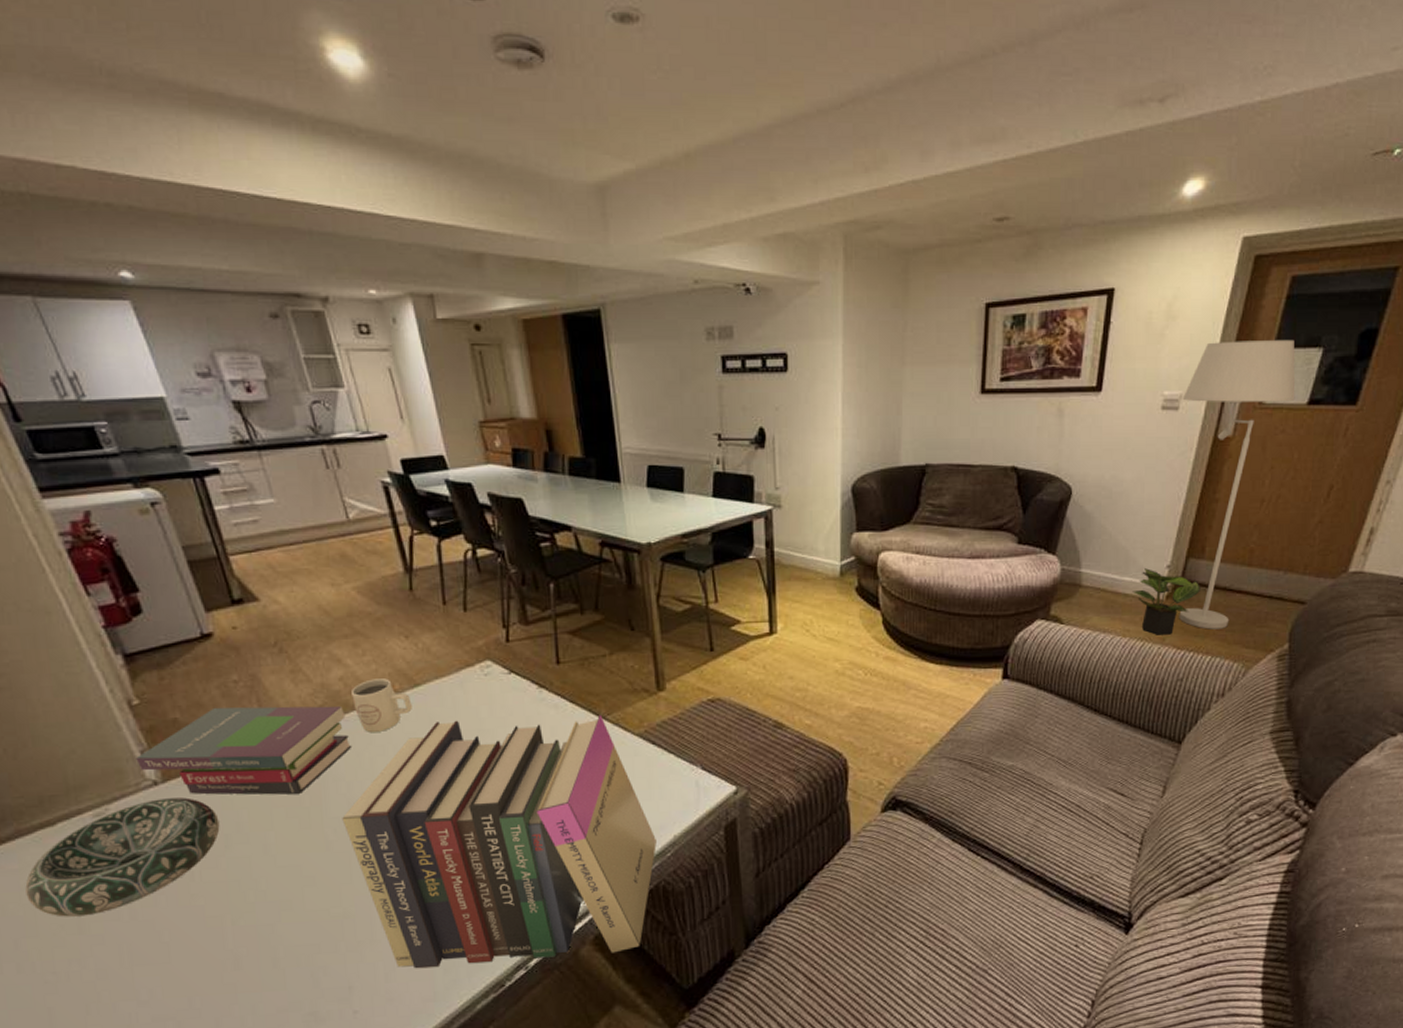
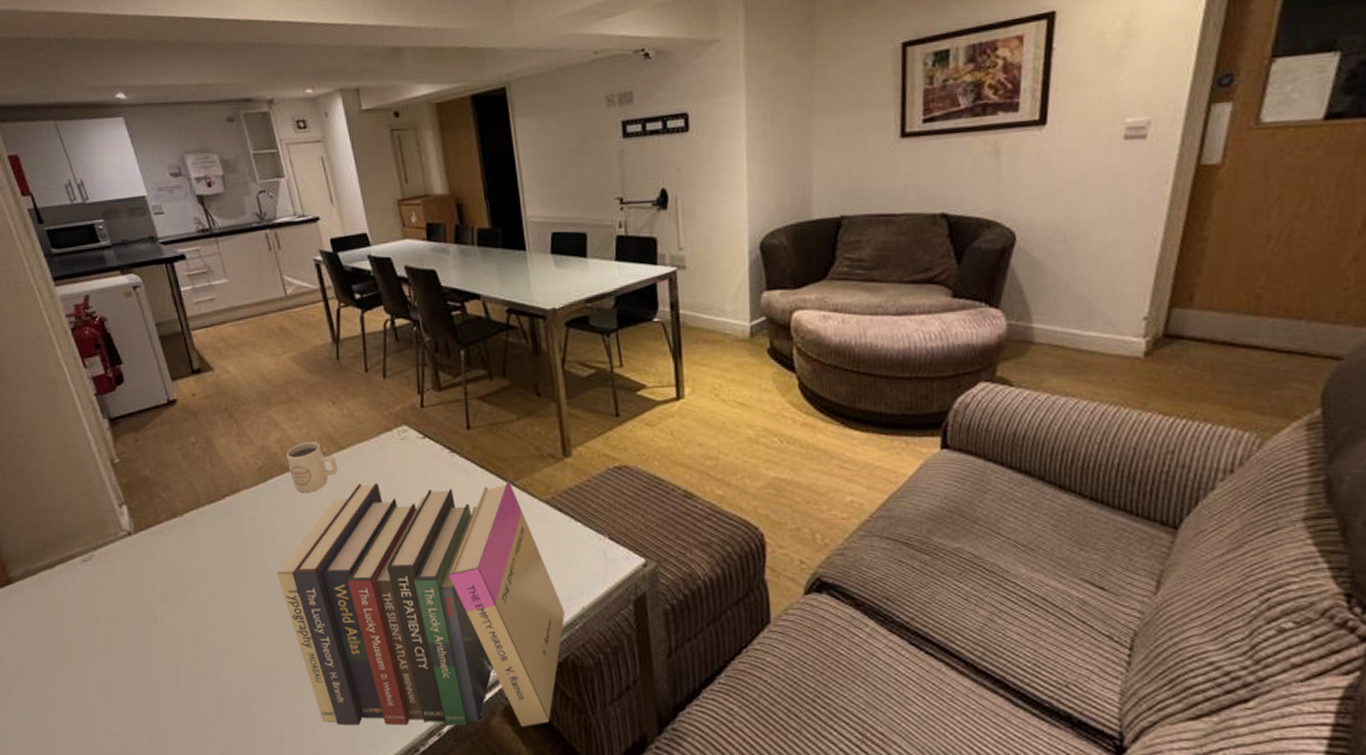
decorative bowl: present [25,797,220,917] -> none [31,548,178,650]
books: present [136,705,353,795] -> none [115,466,287,548]
potted plant: present [1132,568,1200,635] -> none [1100,321,1191,399]
floor lamp: present [1179,339,1296,629] -> none [1150,45,1306,392]

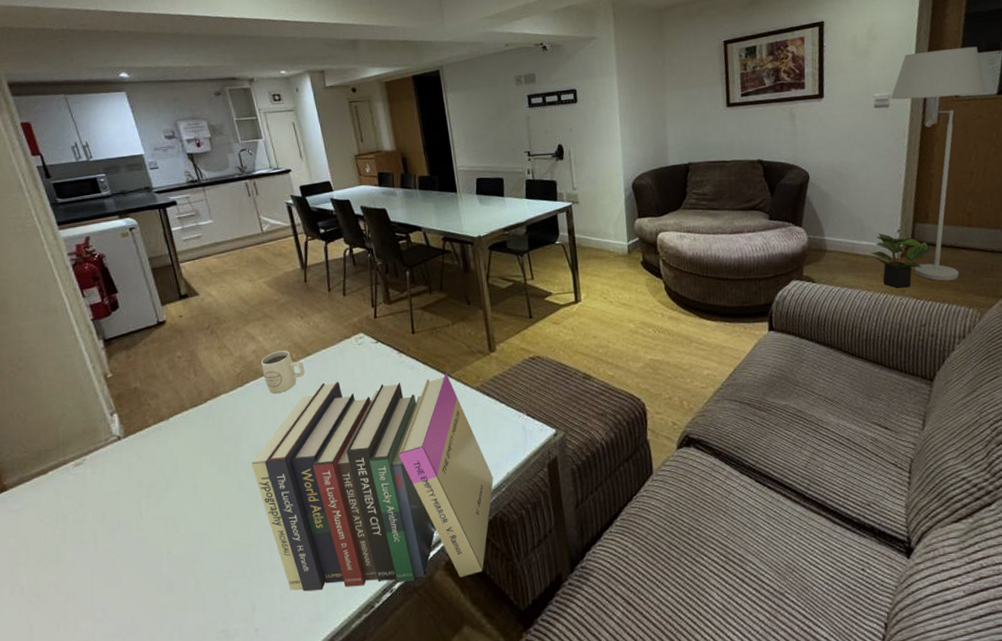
potted plant: none [1100,321,1191,399] -> present [871,233,930,288]
floor lamp: none [1150,45,1306,392] -> present [890,46,986,281]

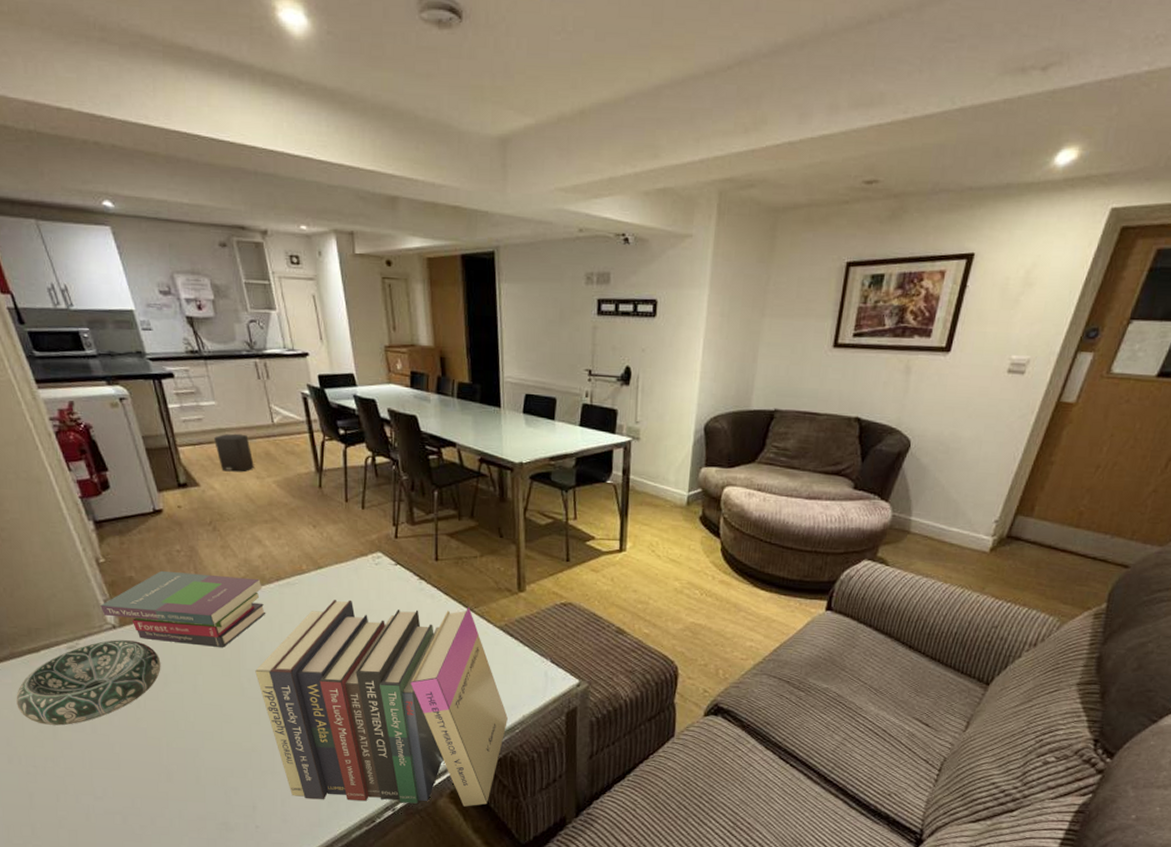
decorative bowl: none [23,449,163,548] -> present [16,640,161,726]
books: none [107,373,261,446] -> present [100,570,266,647]
pedal bin: none [210,244,247,279] -> present [213,433,254,472]
mug: present [260,350,305,394] -> none [267,559,315,604]
potted plant: present [871,233,930,288] -> none [958,521,1026,585]
floor lamp: present [890,46,986,281] -> none [1001,310,1152,584]

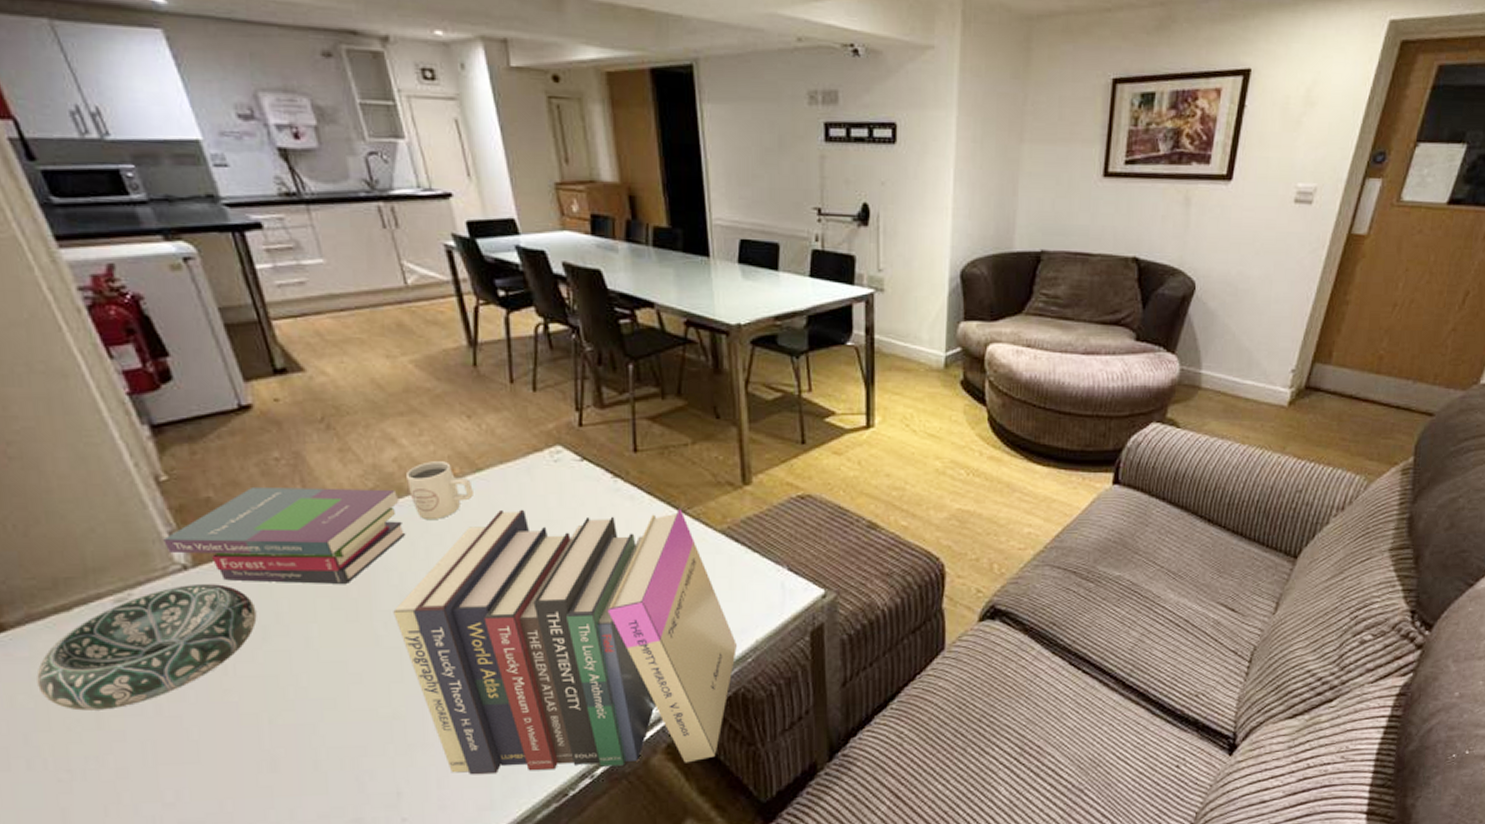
pedal bin: present [213,433,254,472] -> none [322,300,382,351]
mug: none [267,559,315,604] -> present [405,461,473,521]

